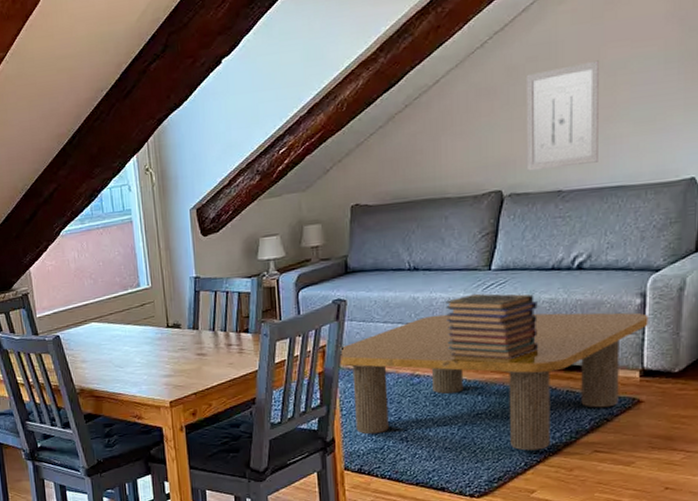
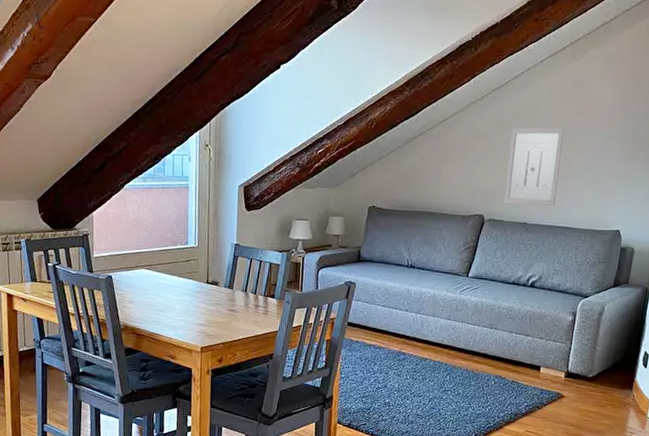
coffee table: present [339,312,649,451] -> none [345,306,576,425]
book stack: present [444,293,539,360] -> none [429,293,499,351]

